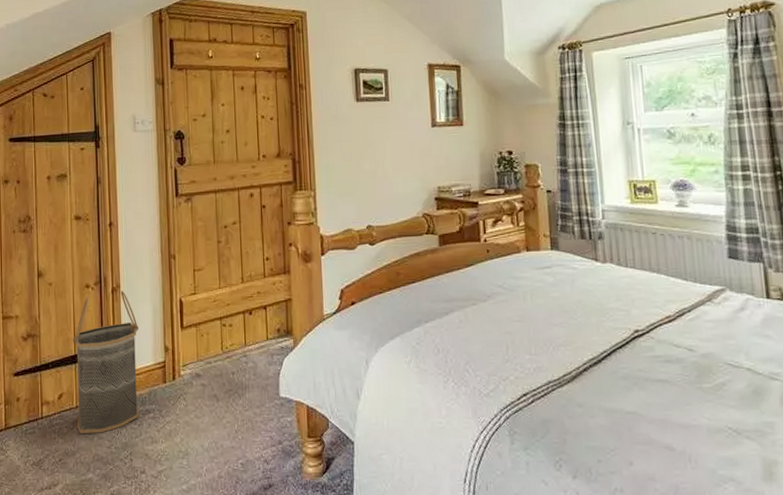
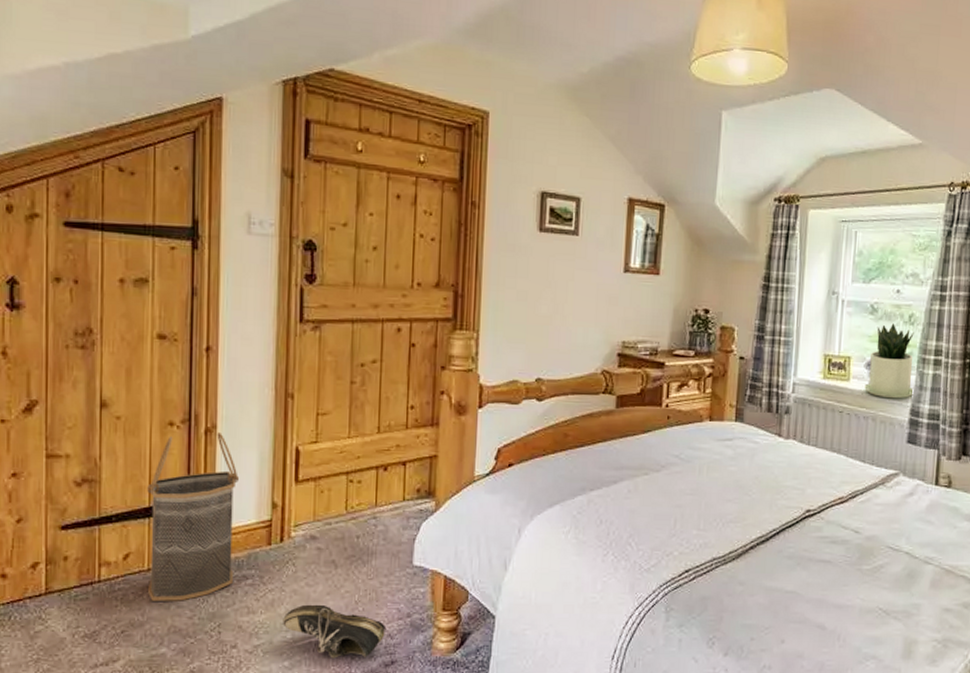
athletic shoe: none [179,434,262,482] -> present [283,604,385,658]
planter: none [674,145,728,217] -> present [864,323,915,399]

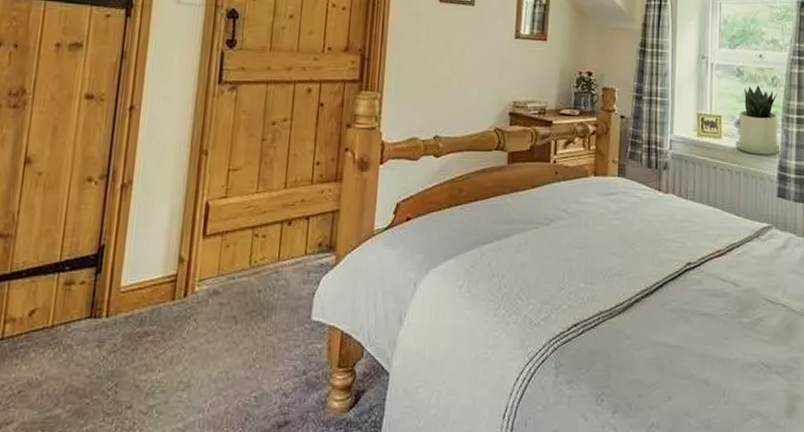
basket: present [147,433,239,601] -> none [48,188,149,359]
athletic shoe: present [283,604,385,658] -> none [179,361,281,419]

